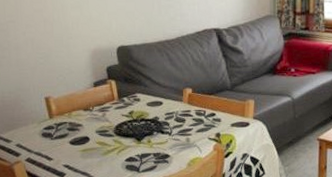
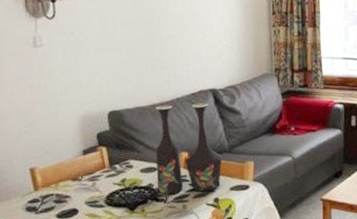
vase: none [161,42,225,128] -> present [155,103,223,195]

